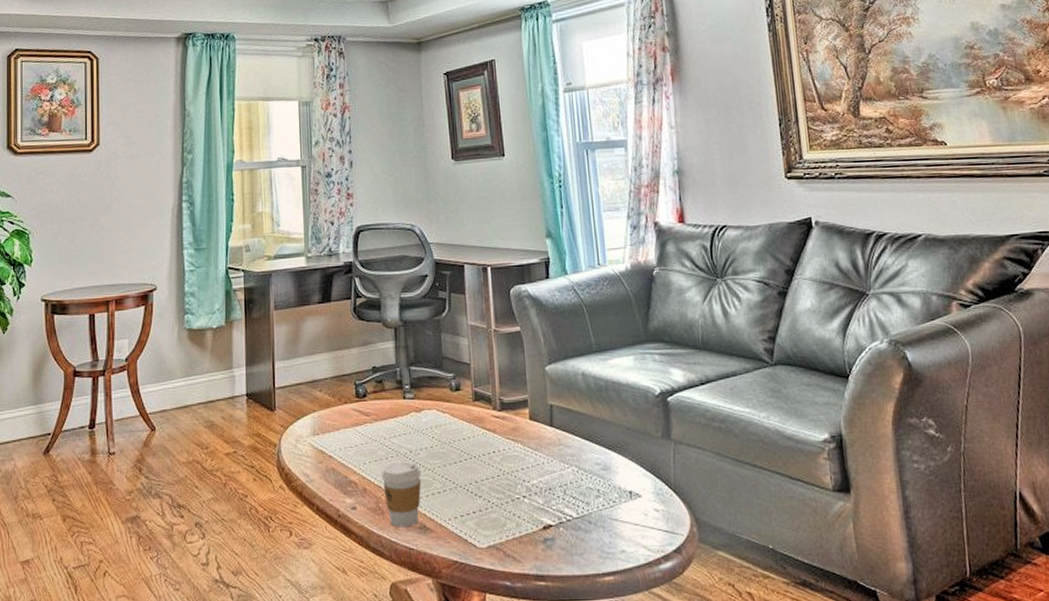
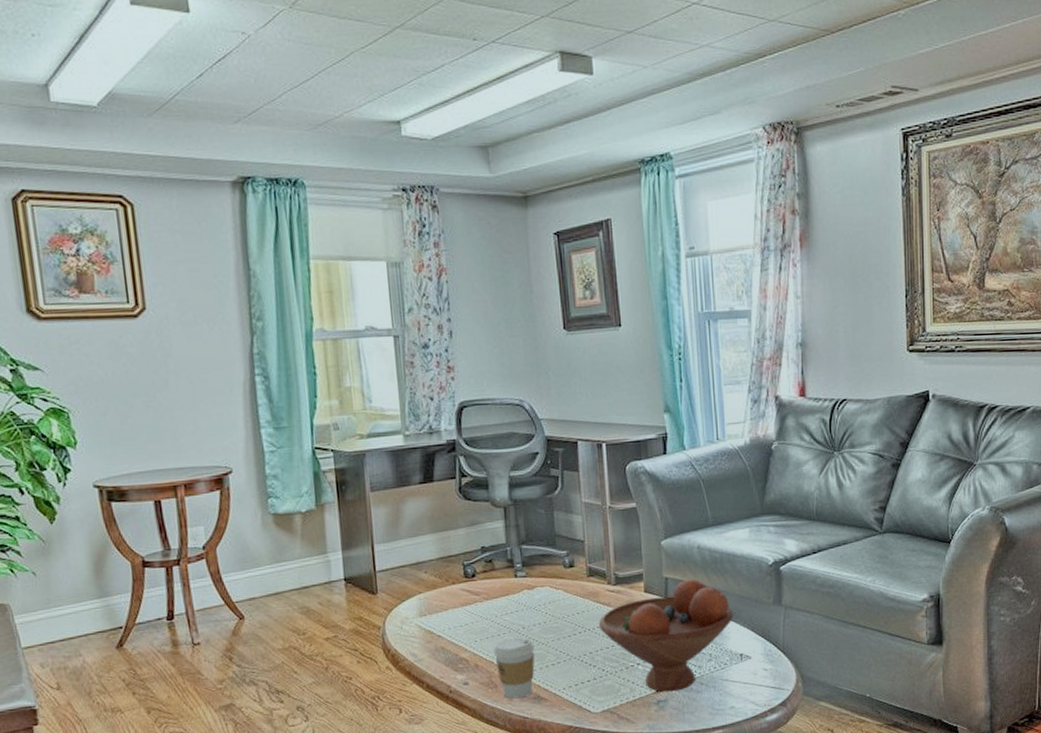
fruit bowl: none [485,407,621,530] -> present [599,578,734,692]

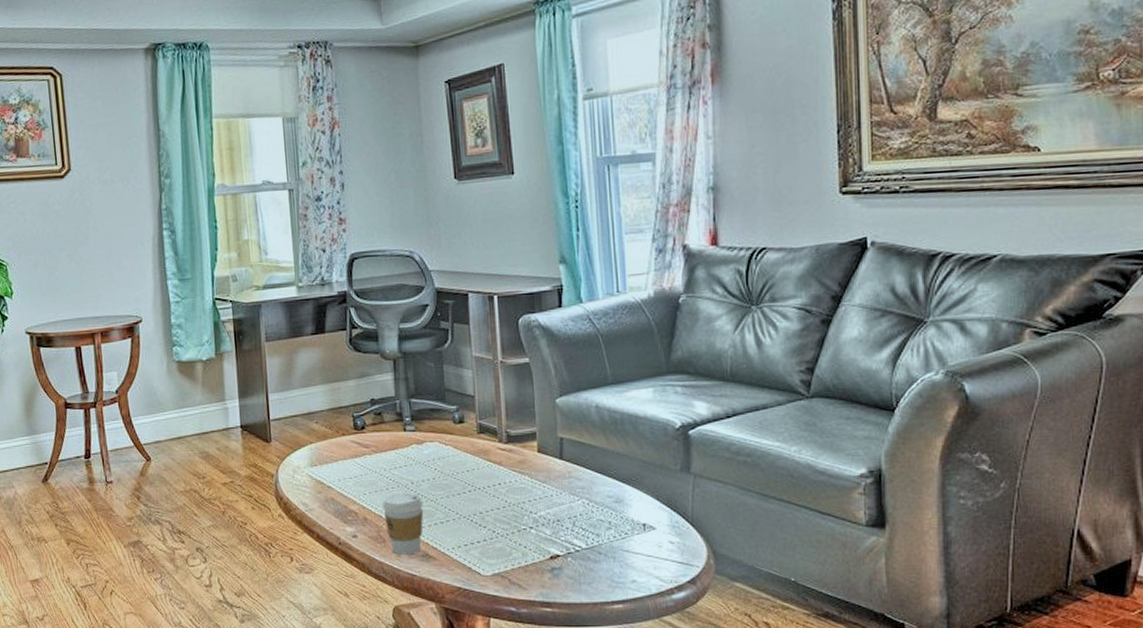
fruit bowl: present [599,578,734,692] -> none [490,440,636,559]

